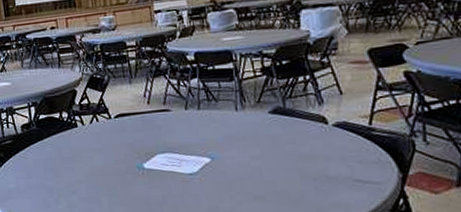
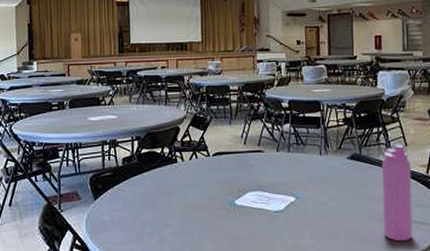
water bottle: none [311,92,355,203] -> present [381,144,413,242]

